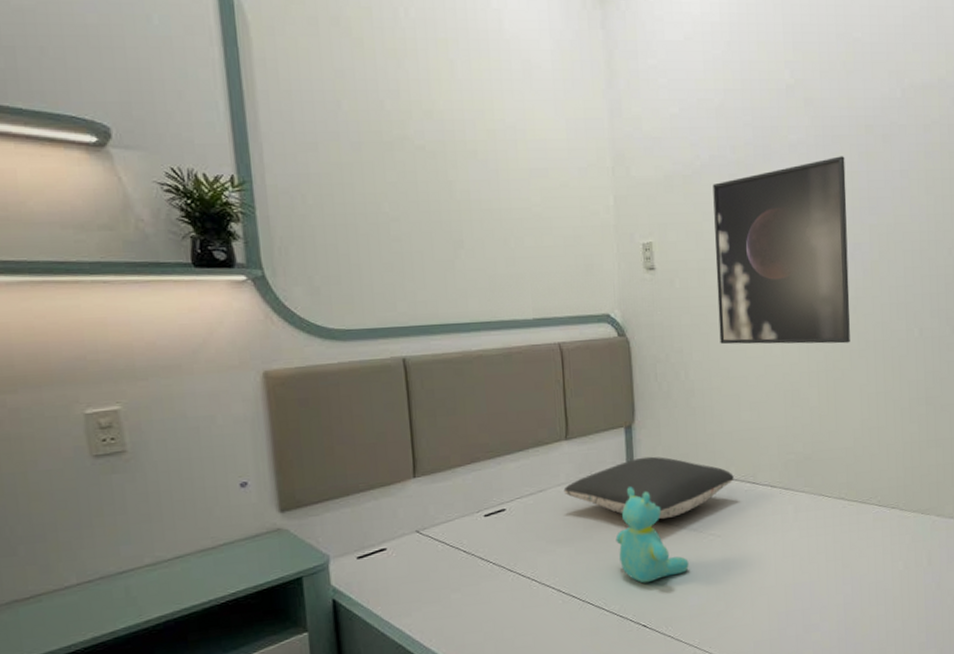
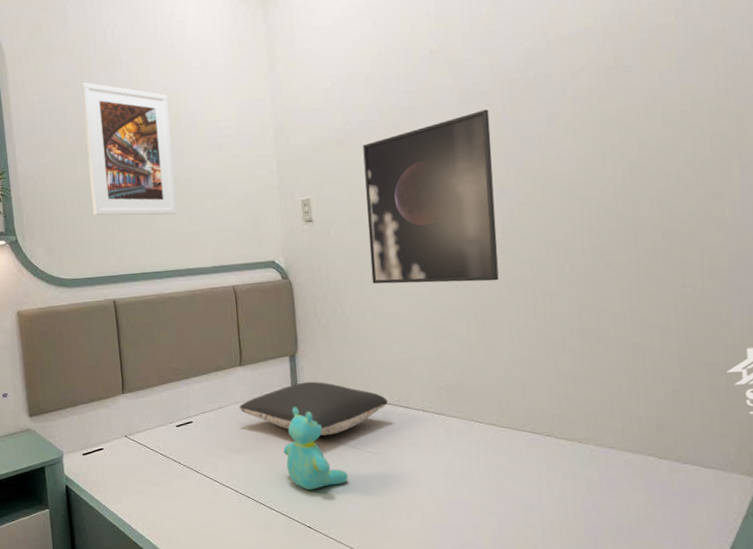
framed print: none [362,73,490,253] -> present [82,82,177,216]

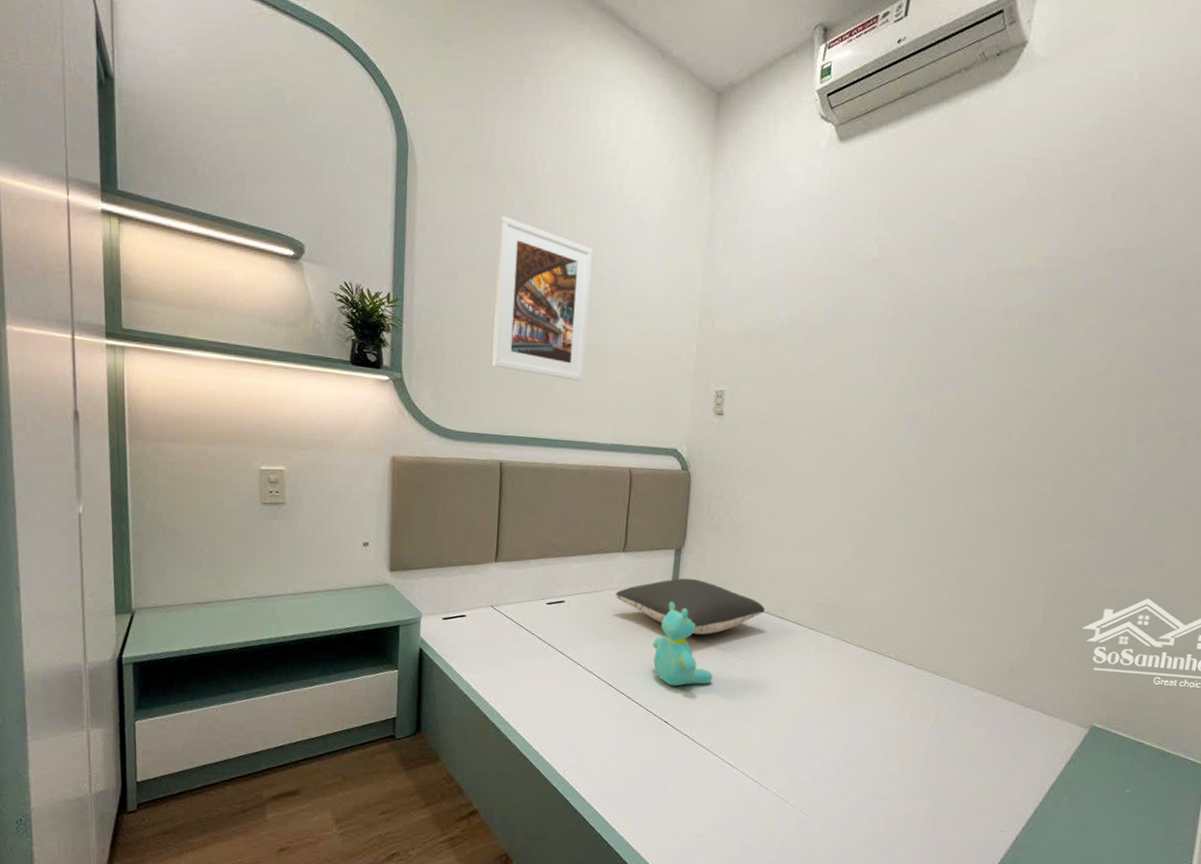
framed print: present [363,109,499,284] -> none [771,331,919,507]

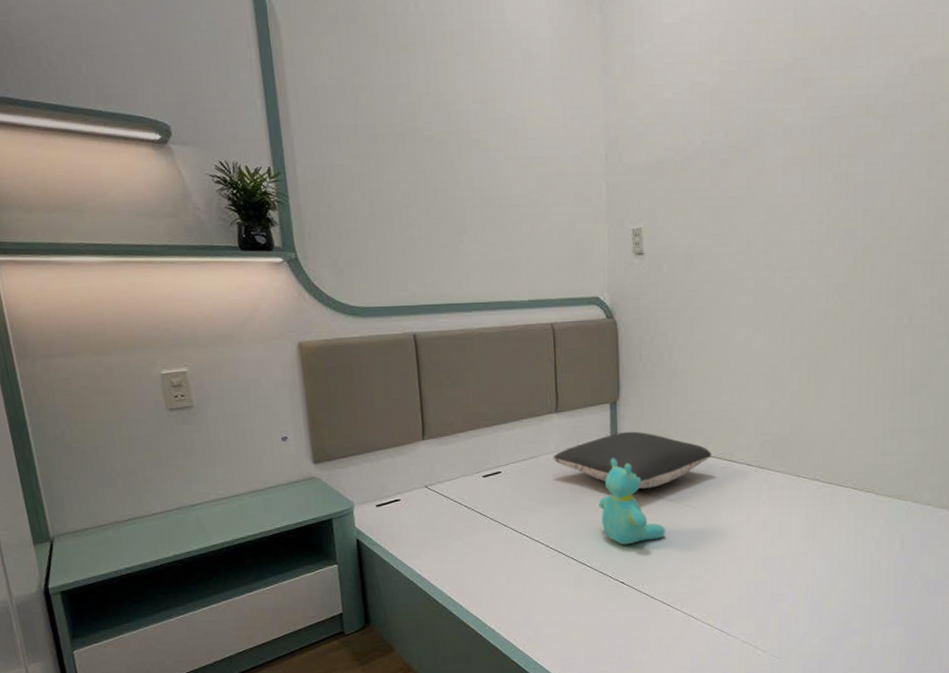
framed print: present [492,216,593,382] -> none [377,67,490,238]

